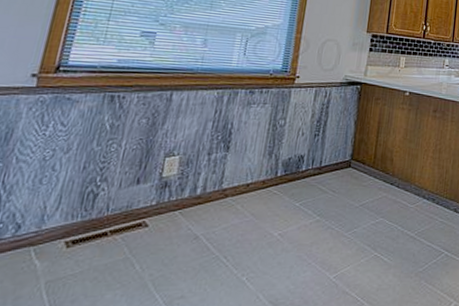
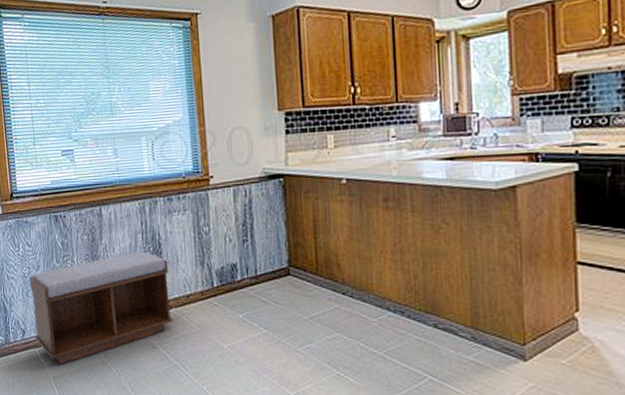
bench: none [35,138,235,265] -> present [29,250,173,364]

